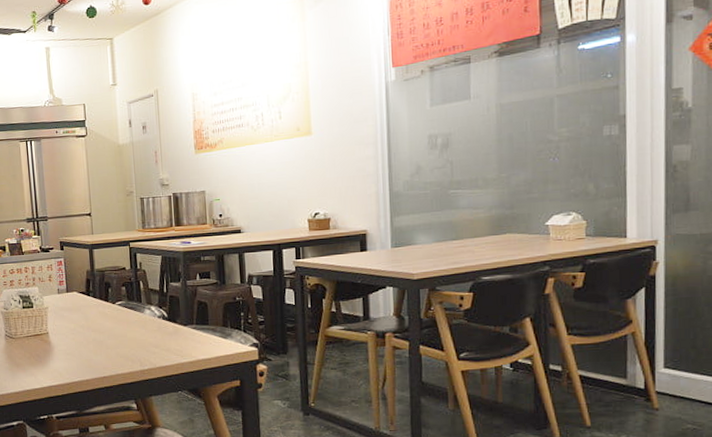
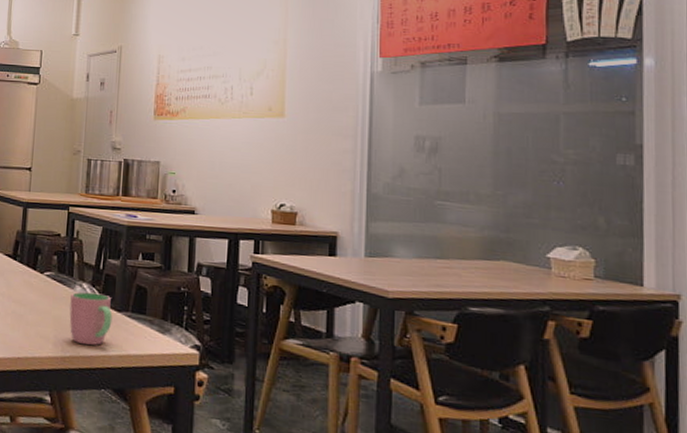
cup: none [142,313,181,358] -> present [69,291,113,346]

